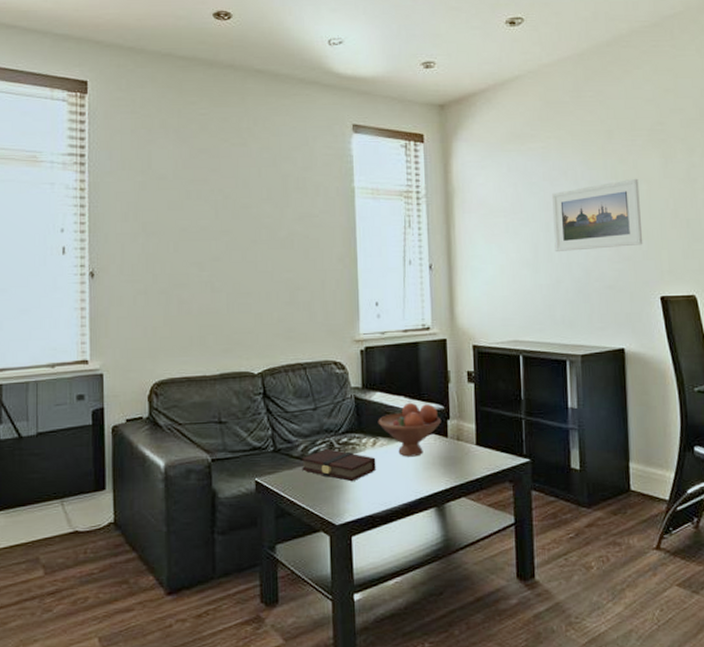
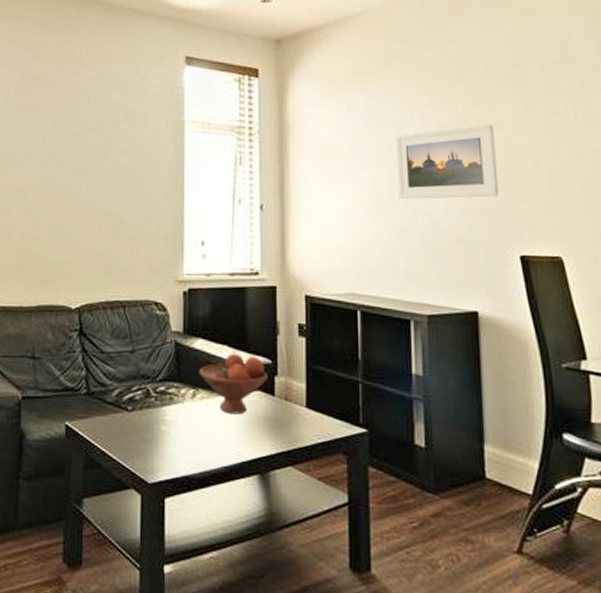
book: present [302,449,376,482] -> none [115,397,195,436]

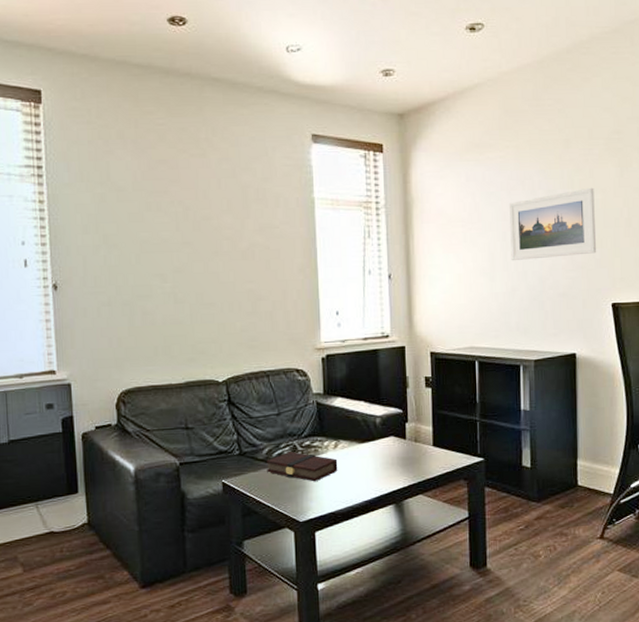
book: none [115,397,195,436] -> present [267,452,338,482]
fruit bowl: present [198,353,269,415] -> none [339,407,400,458]

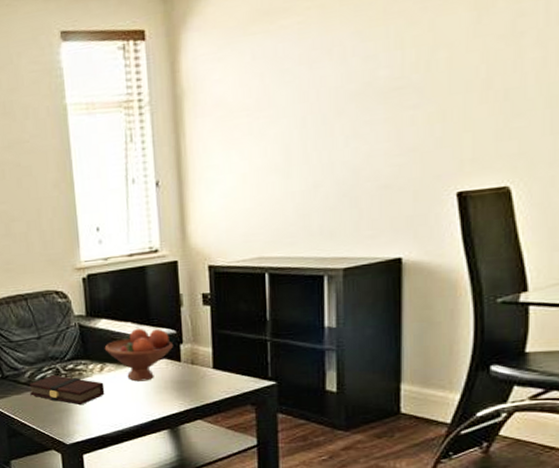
fruit bowl: none [339,407,400,458] -> present [104,328,174,382]
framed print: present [508,187,597,260] -> none [309,43,437,151]

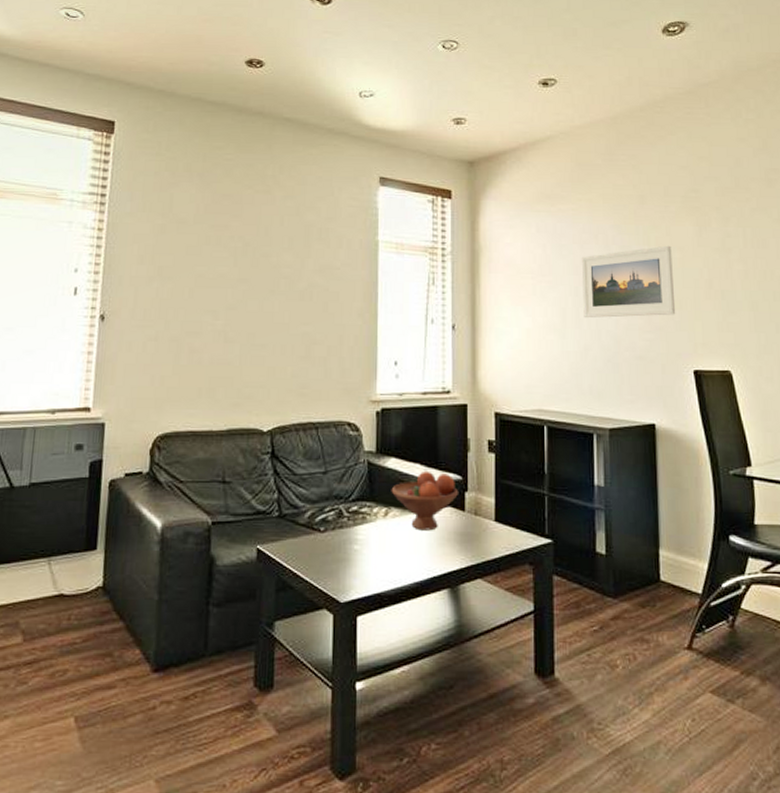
book: present [29,375,105,406] -> none [308,517,387,555]
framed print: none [309,43,437,151] -> present [581,245,676,318]

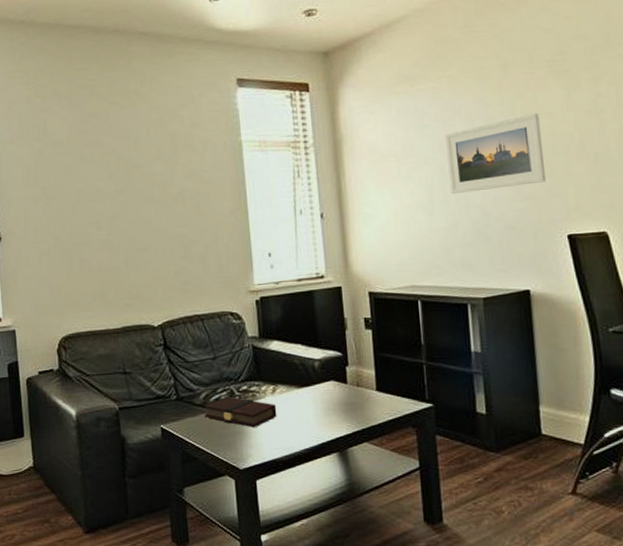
book: none [308,517,387,555] -> present [204,397,277,428]
fruit bowl: present [391,470,459,531] -> none [276,350,341,404]

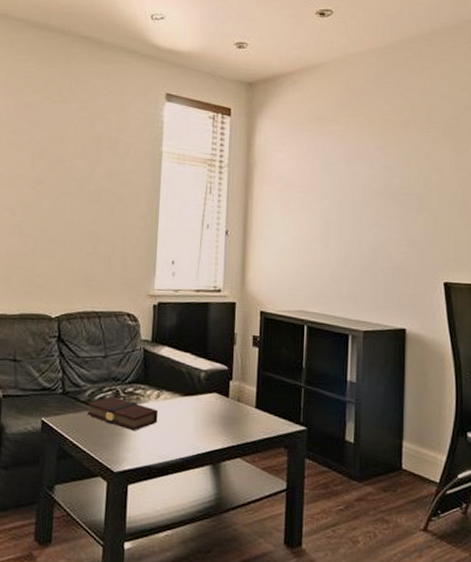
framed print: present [444,112,547,194] -> none [346,167,431,232]

